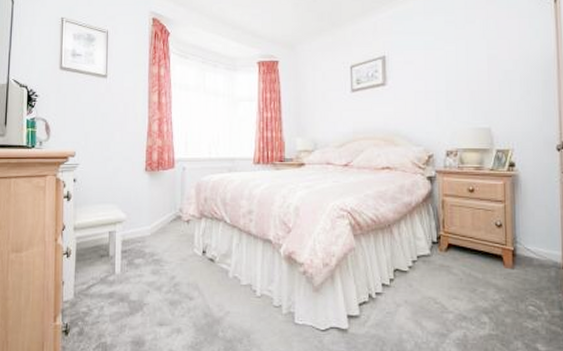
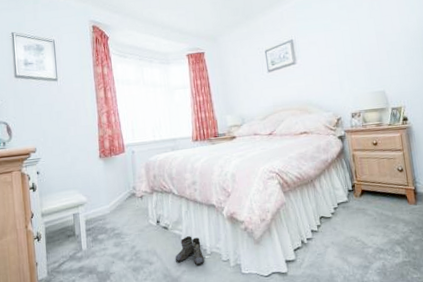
boots: none [219,273,254,308] -> present [175,236,206,266]

